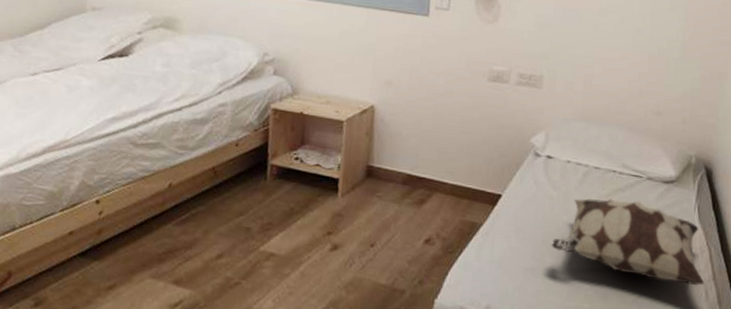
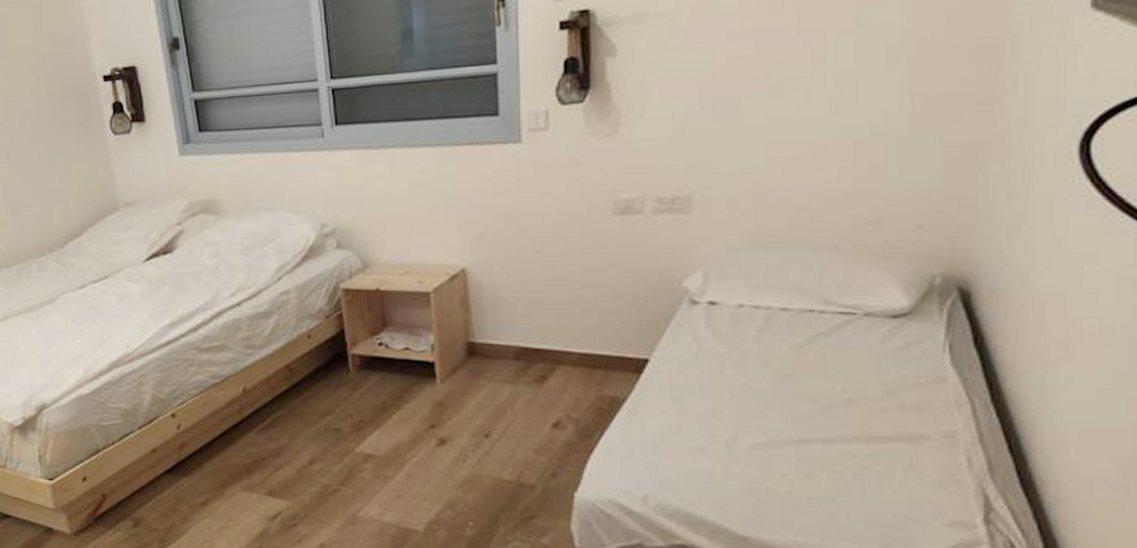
decorative pillow: present [551,199,705,286] -> none [725,346,966,452]

